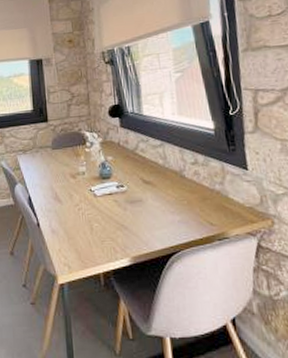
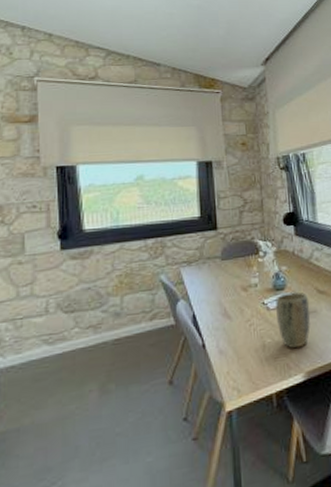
plant pot: none [102,181,136,234] -> present [275,292,310,349]

